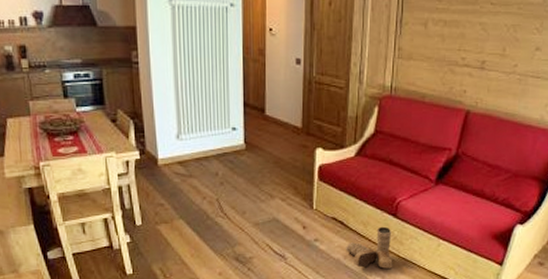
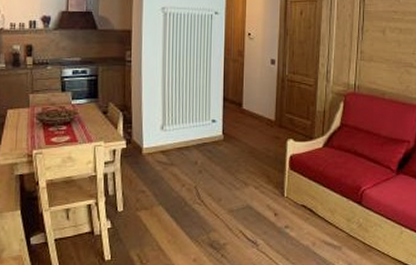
boots: present [346,226,393,270] -> none [314,214,359,257]

